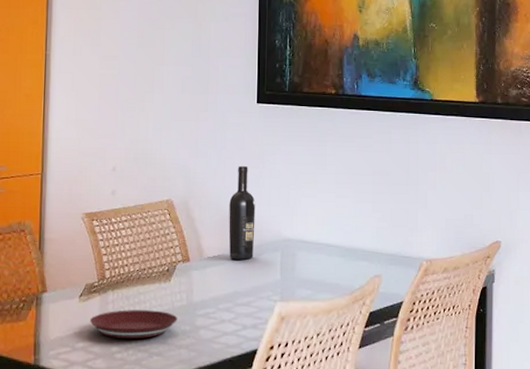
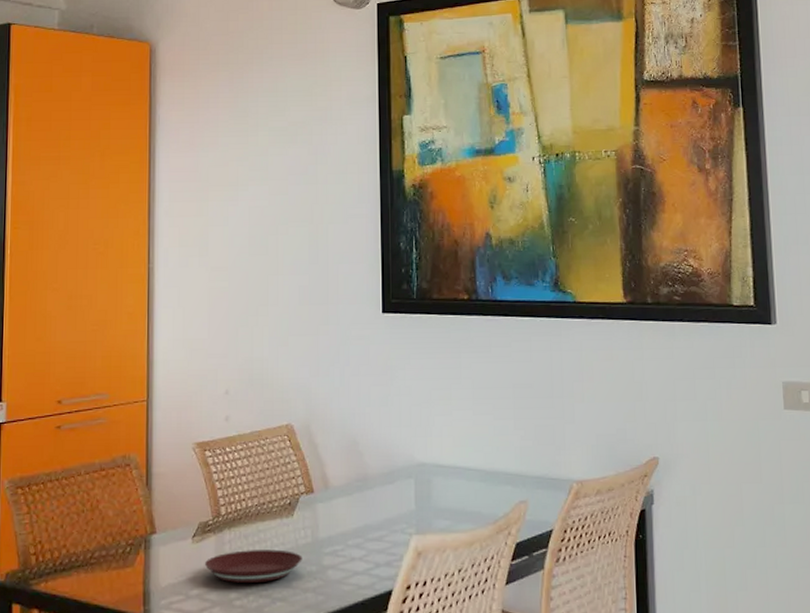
wine bottle: present [228,165,256,260] -> none [355,383,385,489]

